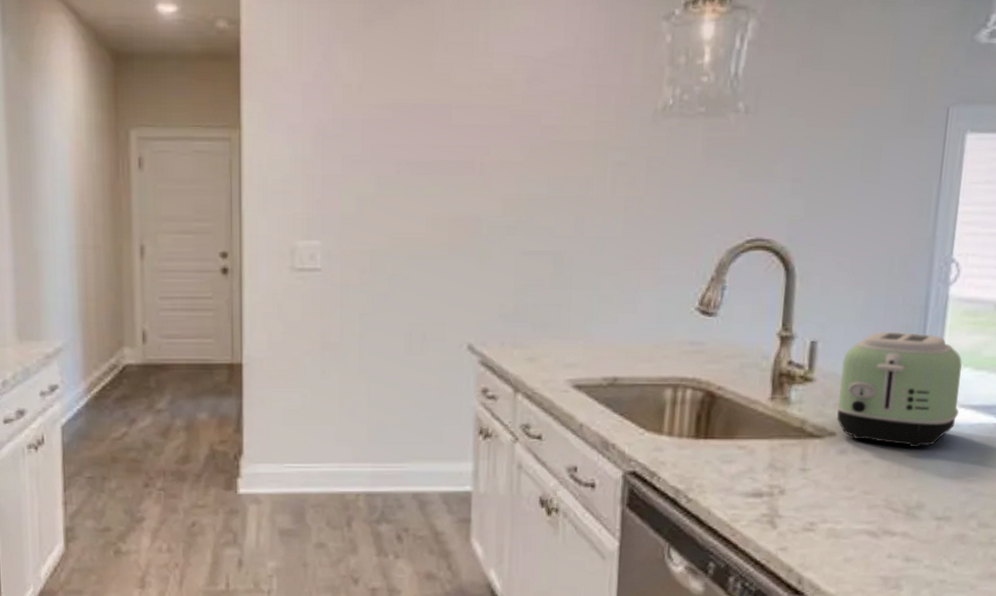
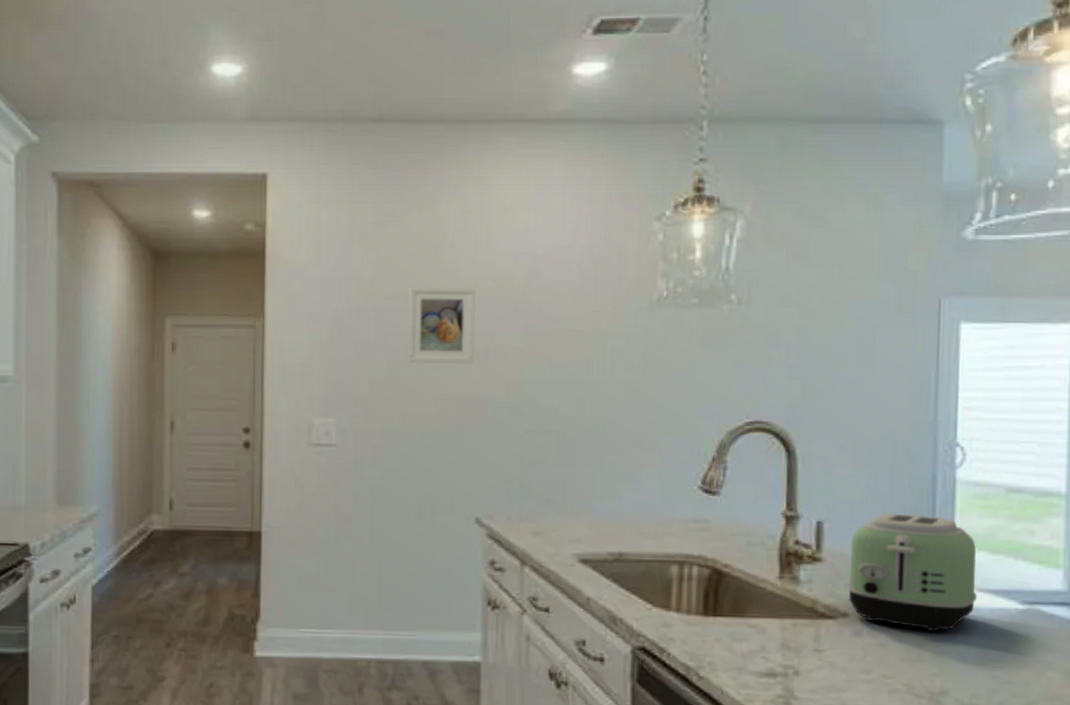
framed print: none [397,94,471,179] -> present [407,286,475,364]

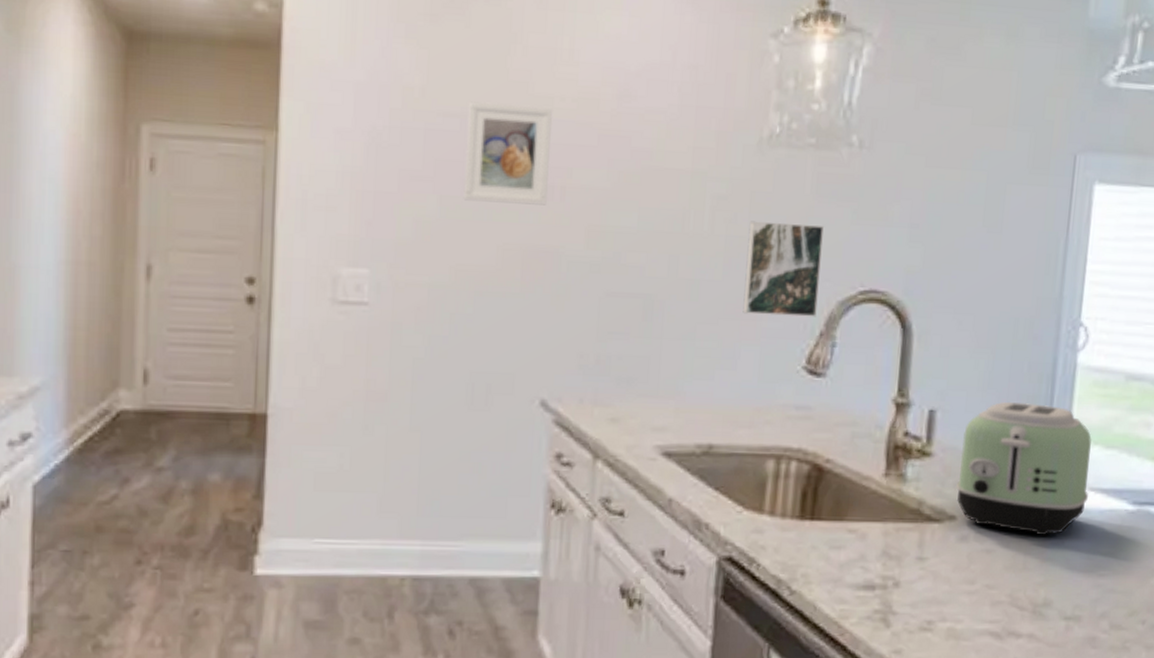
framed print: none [643,368,710,445] -> present [743,221,824,317]

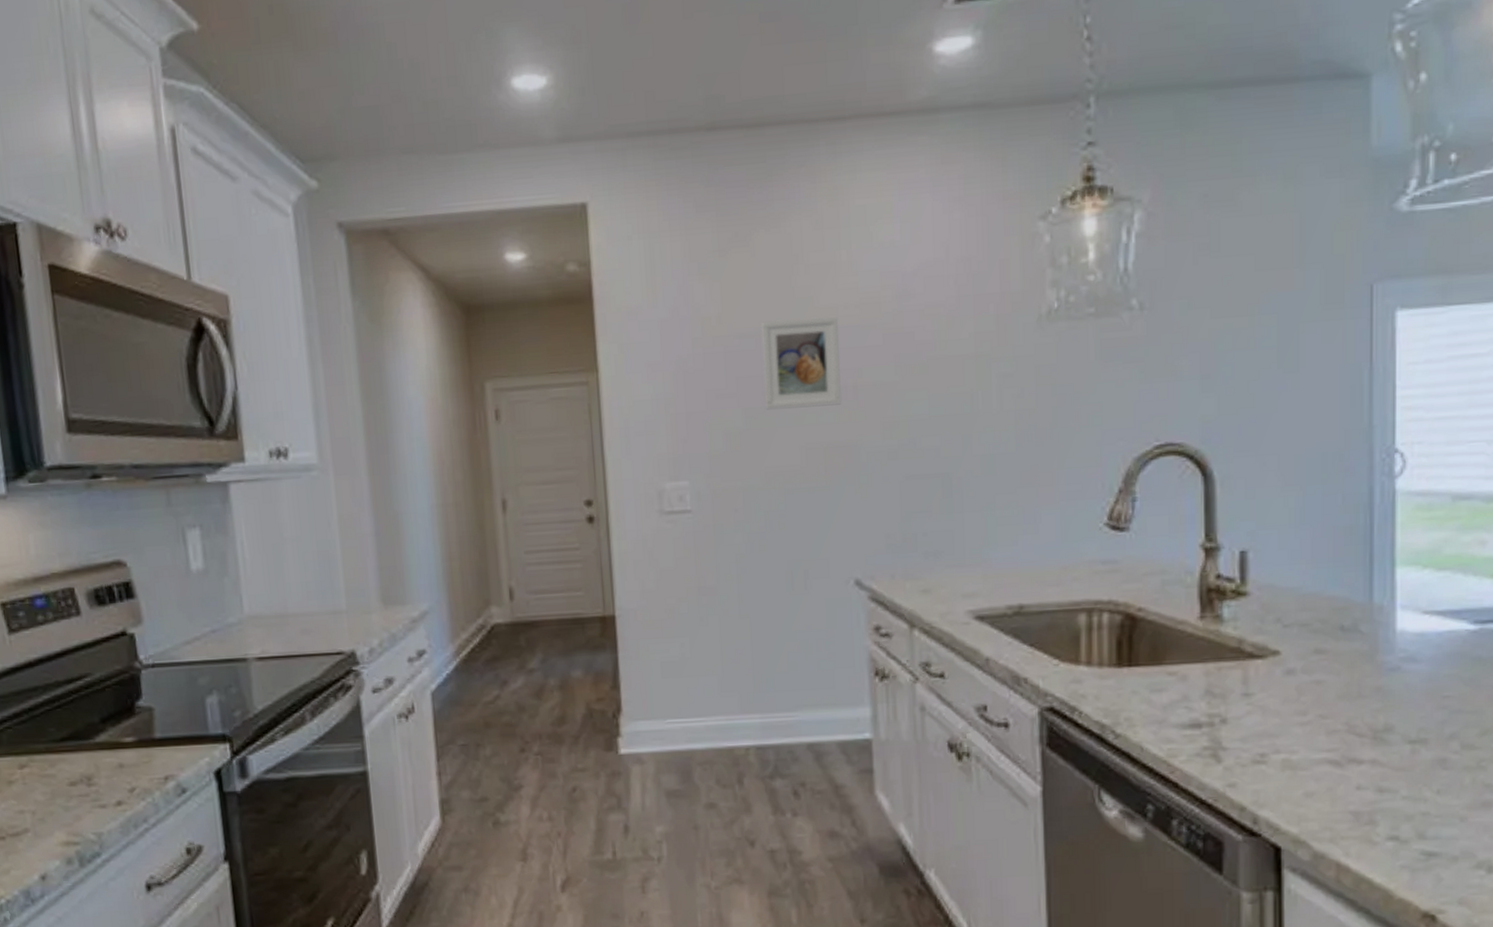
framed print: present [743,221,824,317] -> none [1037,389,1113,480]
toaster: present [955,401,1092,536] -> none [1275,533,1422,664]

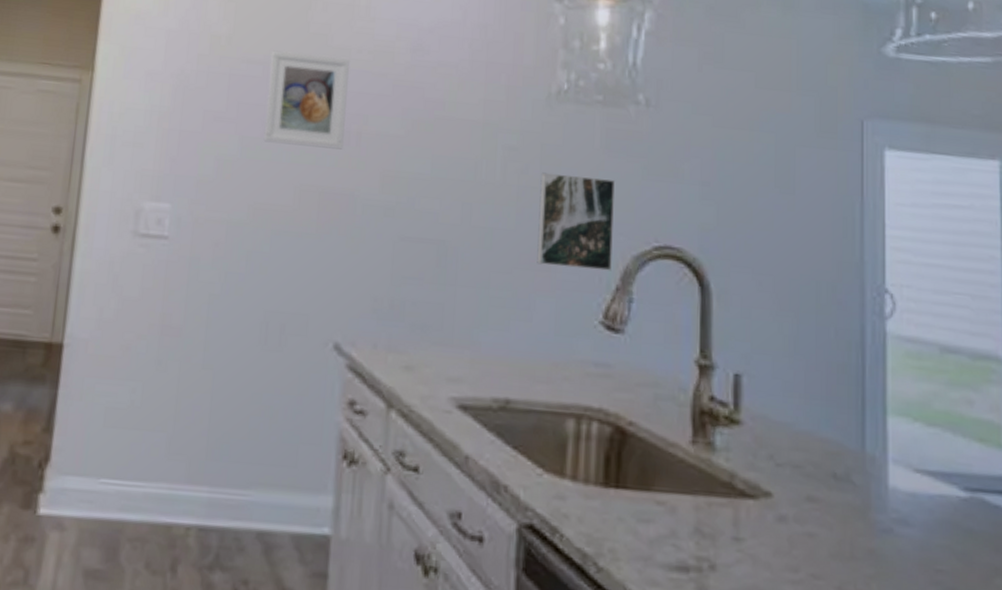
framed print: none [1037,389,1113,480] -> present [537,172,615,271]

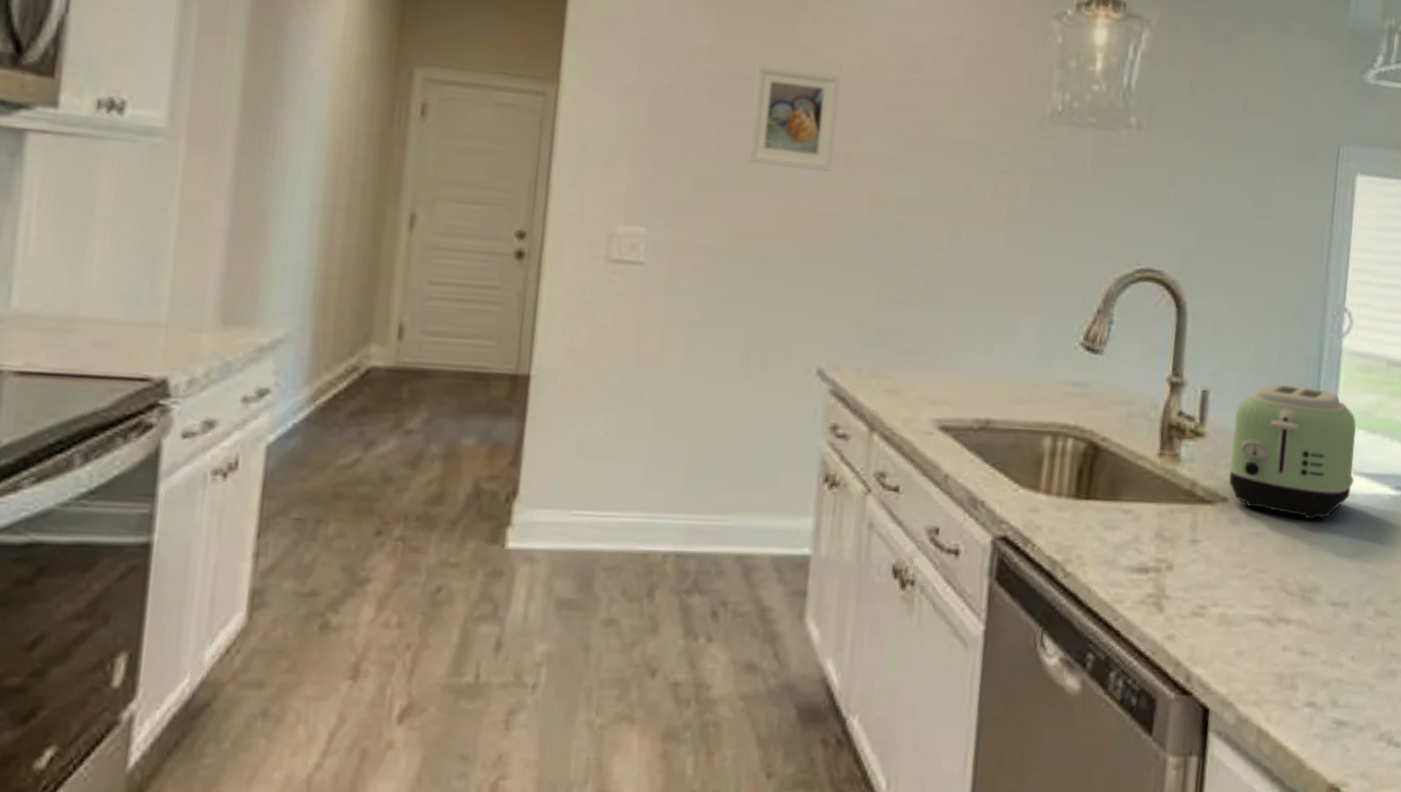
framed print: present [537,172,615,271] -> none [1022,195,1102,294]
toaster: none [768,369,914,522] -> present [1227,384,1356,520]

